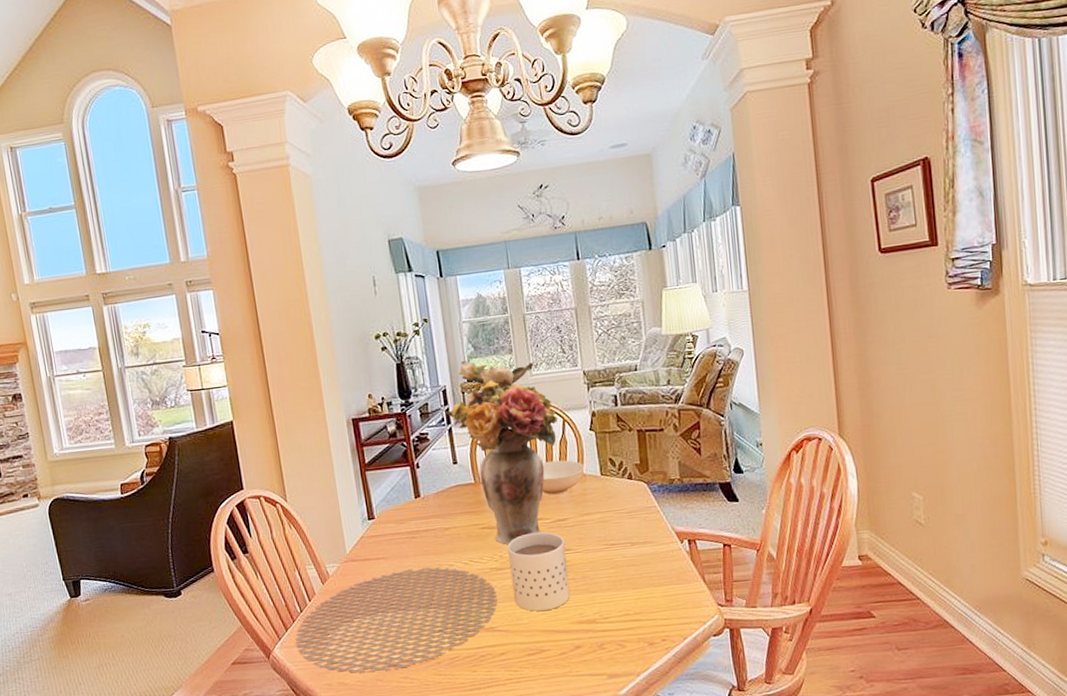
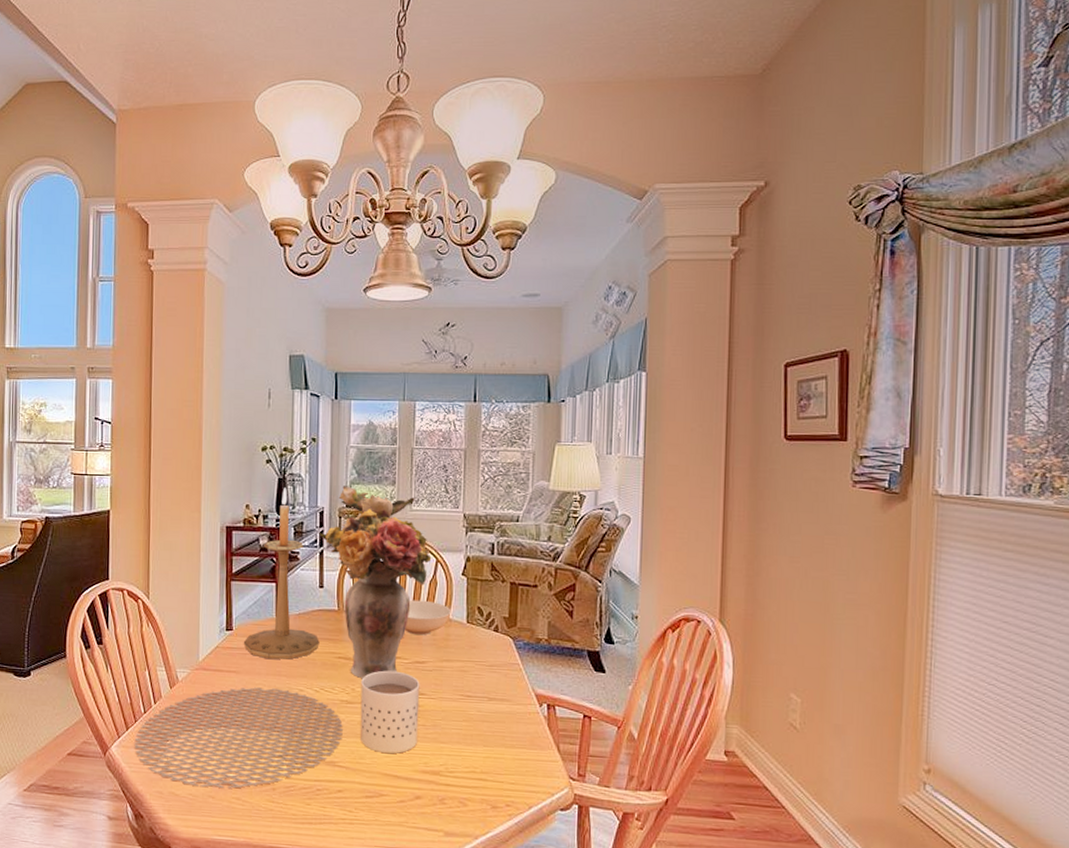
candlestick: none [387,372,462,541] -> present [243,487,320,660]

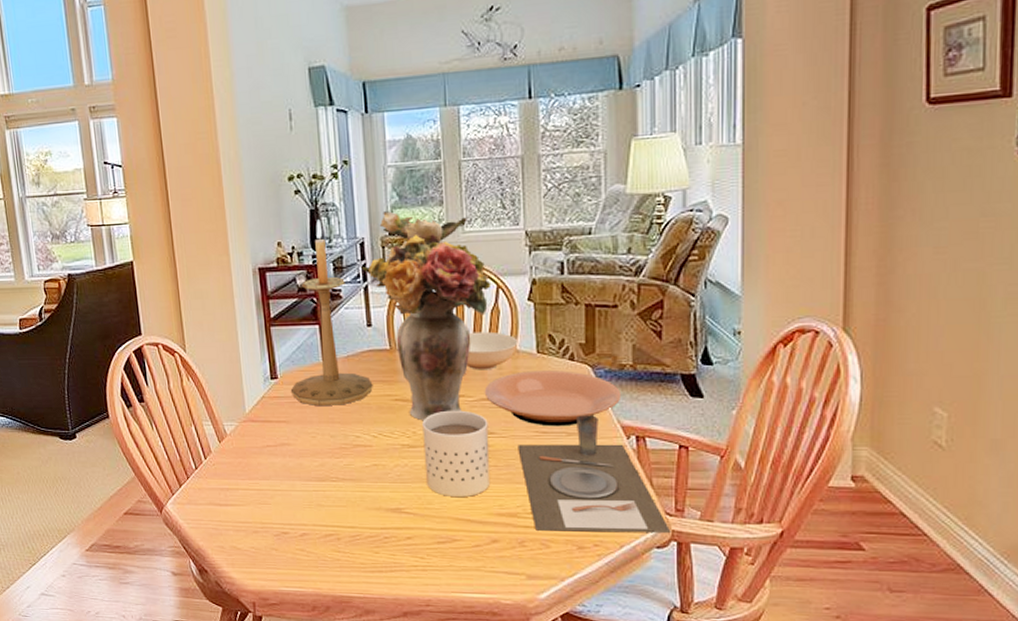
place mat: present [134,687,343,789] -> none [189,436,407,541]
plate: none [418,639,537,692] -> present [484,370,622,427]
place setting: none [444,682,574,796] -> present [518,415,672,533]

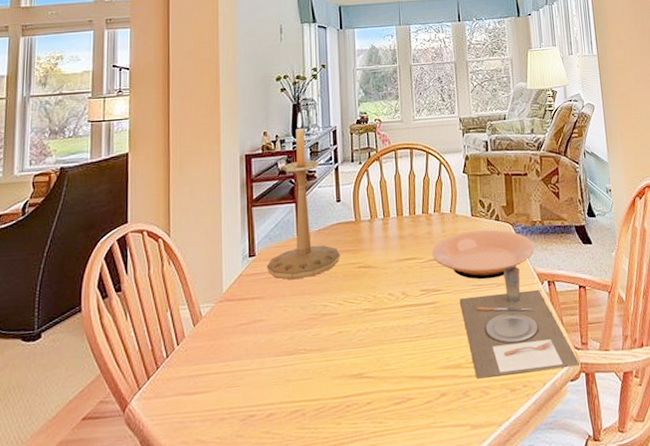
flower arrangement: present [361,211,492,420] -> none [333,104,436,284]
mug: present [422,410,491,498] -> none [381,271,439,356]
bowl: present [466,331,518,370] -> none [417,200,457,235]

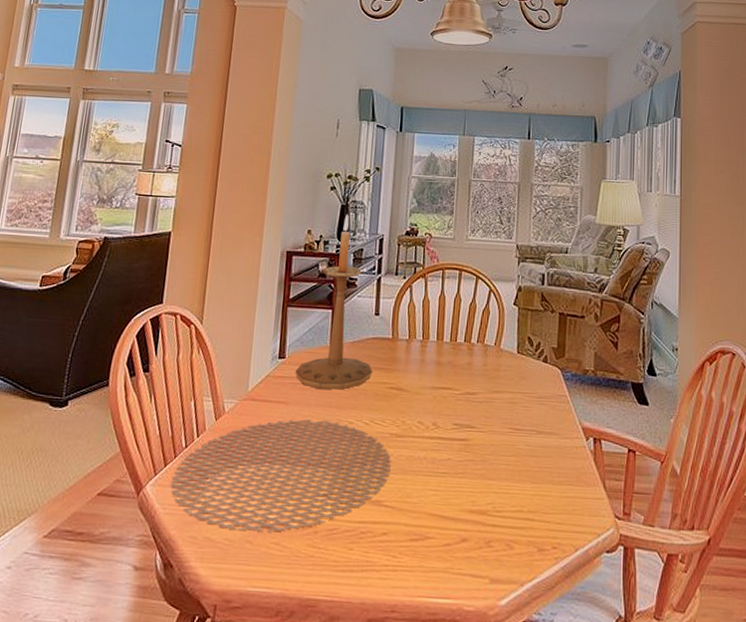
place mat: none [156,308,368,429] -> present [170,419,391,533]
plate: present [431,229,535,280] -> none [469,369,584,425]
place setting: present [459,266,580,379] -> none [493,415,619,537]

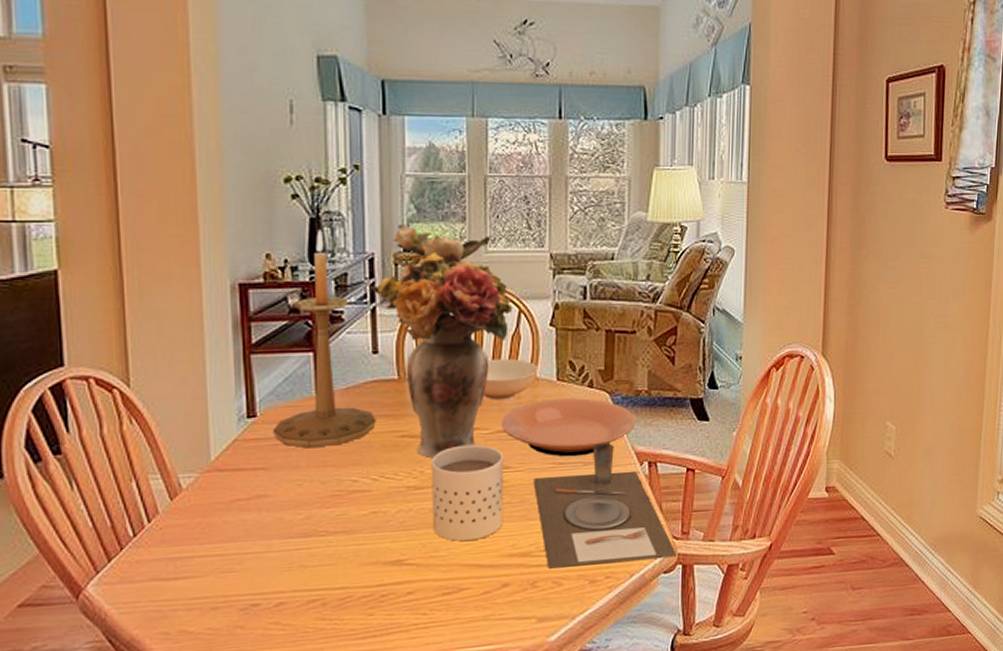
place mat: present [170,419,391,533] -> none [121,482,411,619]
flower arrangement: none [378,214,485,410] -> present [369,225,513,458]
mug: none [407,401,470,492] -> present [431,444,504,542]
bowl: none [457,329,503,366] -> present [483,358,538,400]
plate: none [469,369,584,425] -> present [501,398,637,457]
place setting: none [493,415,619,537] -> present [533,443,678,569]

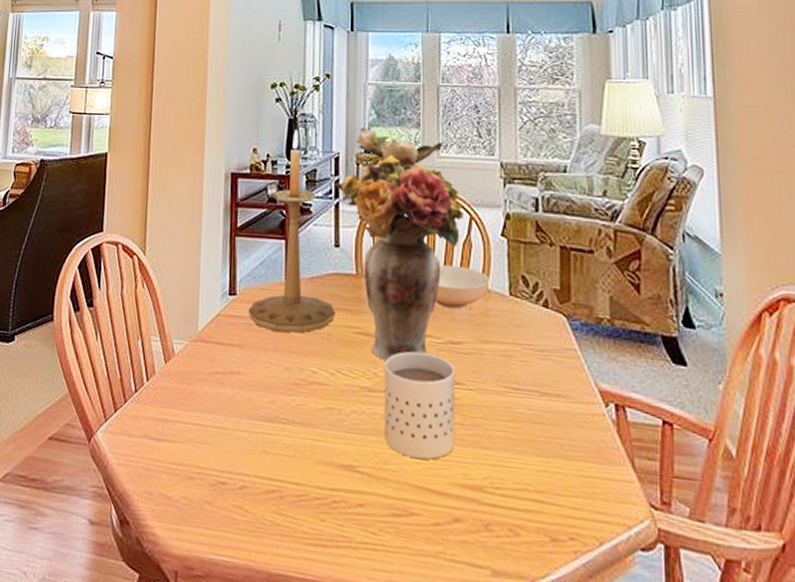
plate: present [501,398,637,457] -> none [452,314,599,384]
place setting: present [533,443,678,569] -> none [486,372,658,531]

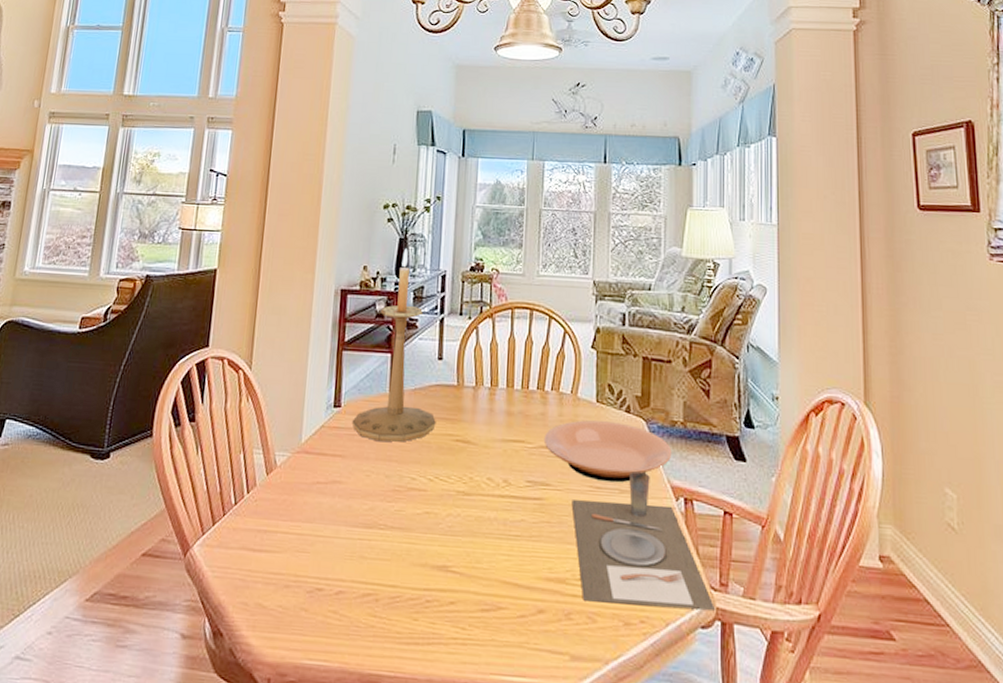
flower arrangement: present [334,128,465,360] -> none [440,248,559,465]
mug: present [383,351,455,460] -> none [476,456,545,557]
bowl: present [435,264,490,309] -> none [529,374,580,416]
plate: none [452,314,599,384] -> present [543,420,672,483]
place setting: none [486,372,658,531] -> present [571,471,716,610]

